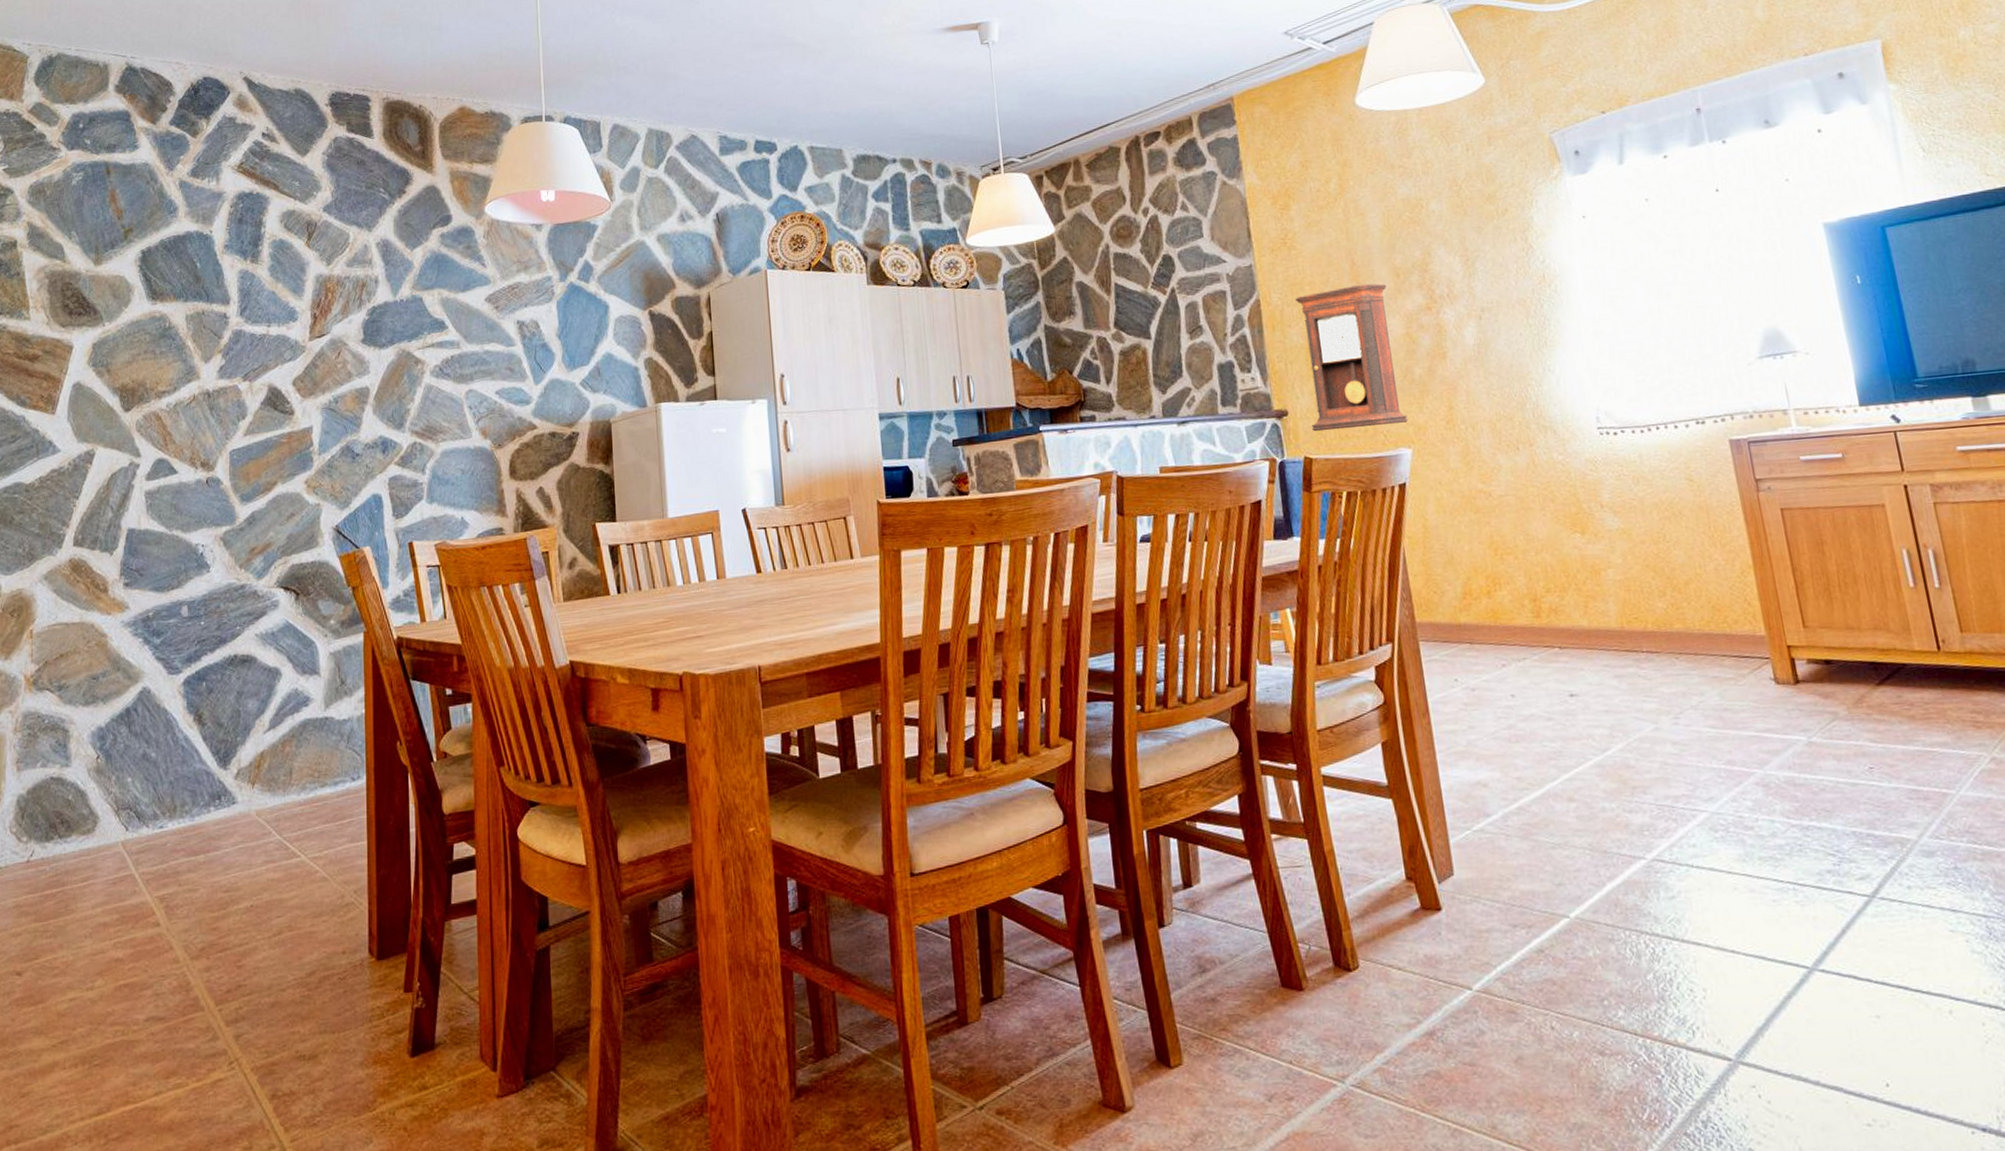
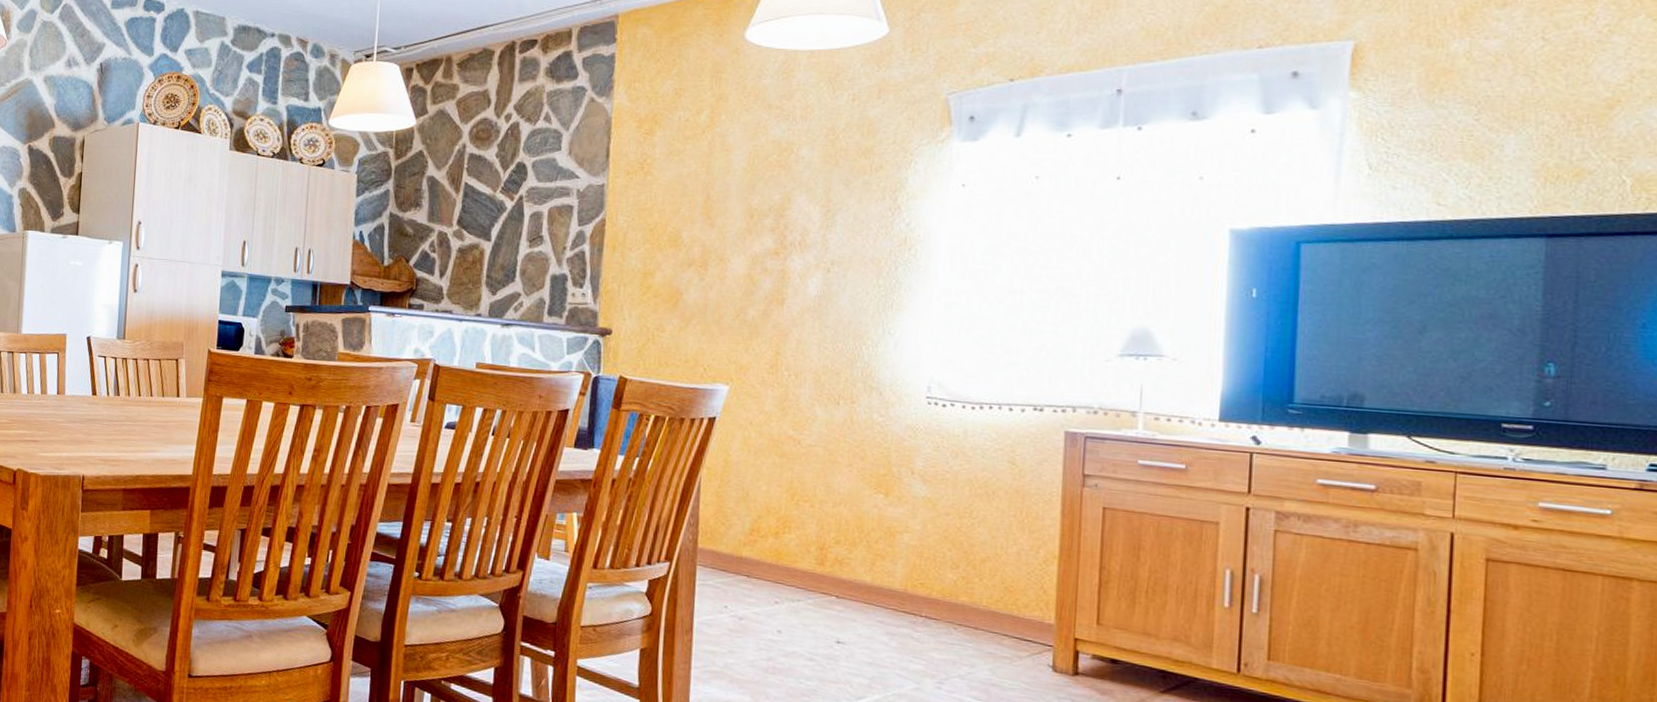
pendulum clock: present [1295,283,1408,432] -> none [632,219,738,360]

